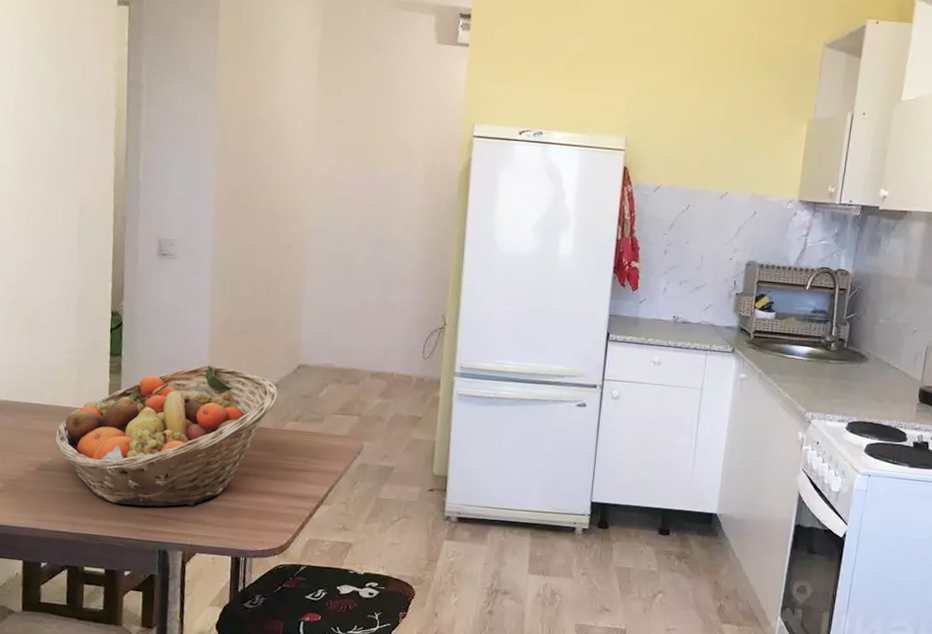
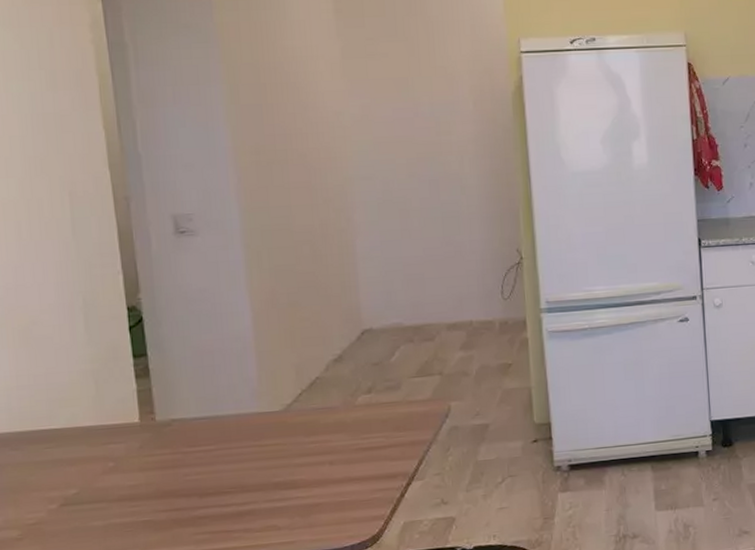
fruit basket: present [54,365,279,507] -> none [76,346,344,527]

